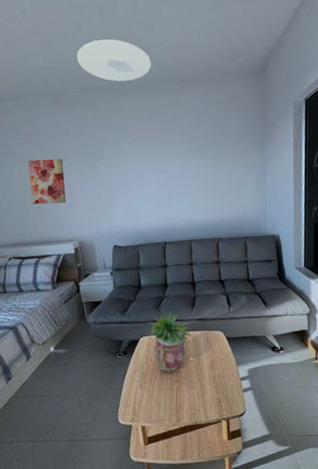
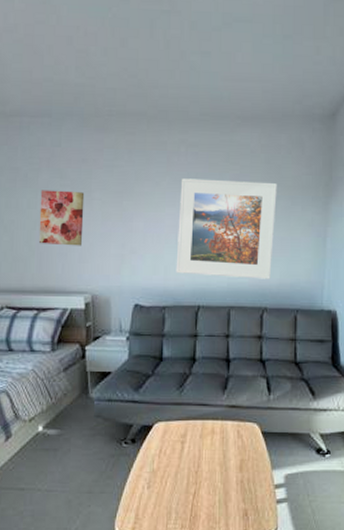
ceiling light: present [77,39,151,82] -> none [117,60,204,110]
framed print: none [140,133,222,217] -> present [176,178,277,279]
potted plant: present [147,312,192,372] -> none [165,393,220,470]

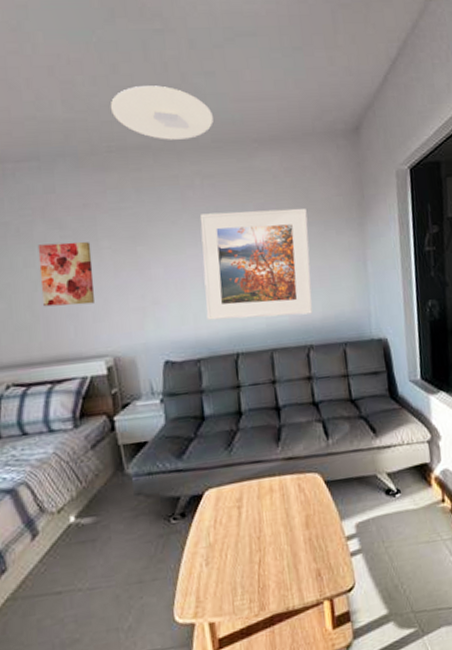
ceiling light: none [117,60,204,110] -> present [111,85,213,140]

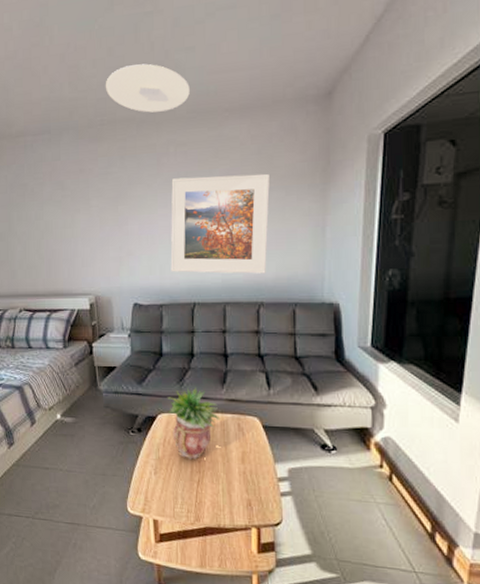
wall art: present [37,242,95,307] -> none [45,200,84,252]
potted plant: none [214,450,279,538] -> present [167,387,221,460]

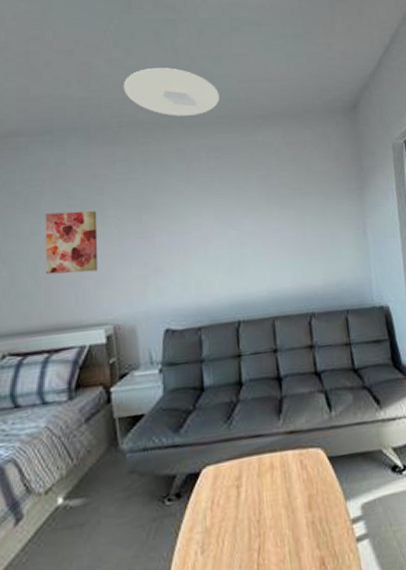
wall art: none [45,200,84,252] -> present [45,211,99,275]
potted plant: present [167,387,221,460] -> none [212,424,280,521]
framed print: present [170,174,270,274] -> none [204,179,314,288]

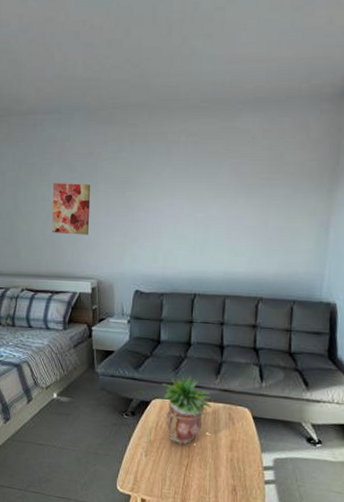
ceiling light: present [124,68,220,116] -> none [120,48,205,99]
potted plant: none [212,424,280,521] -> present [162,375,213,445]

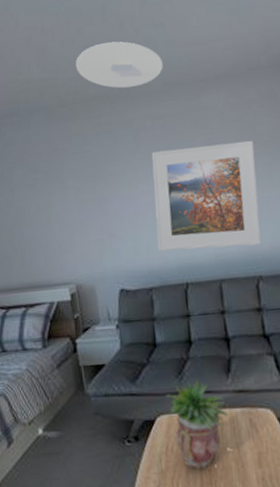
wall art: present [51,183,91,235] -> none [17,183,62,240]
ceiling light: none [120,48,205,99] -> present [76,41,163,89]
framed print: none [174,168,278,270] -> present [151,141,261,251]

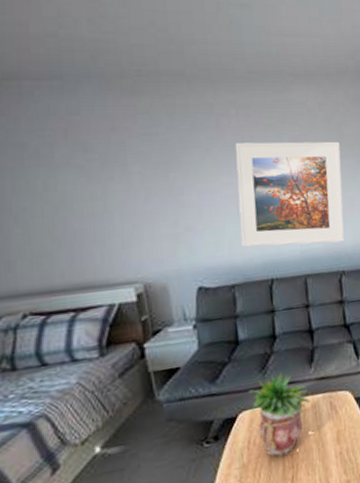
ceiling light: present [76,41,163,89] -> none [142,12,249,68]

